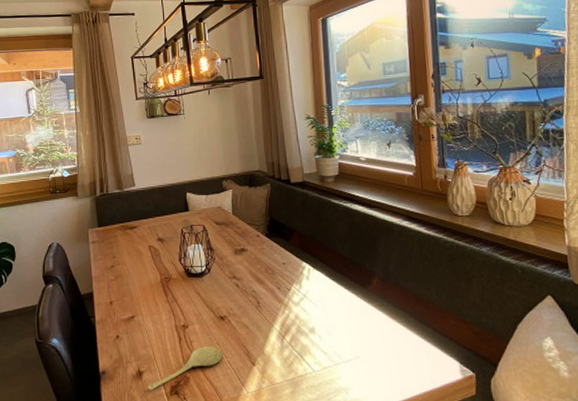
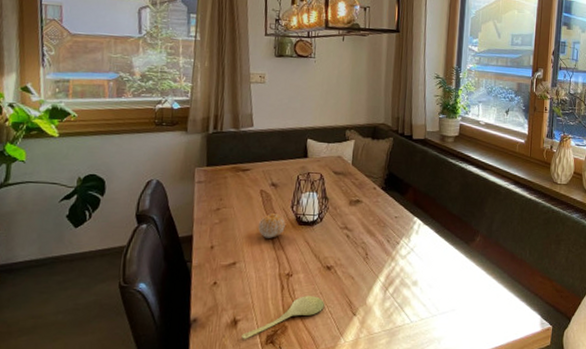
fruit: none [150,267,176,291] -> present [258,213,286,238]

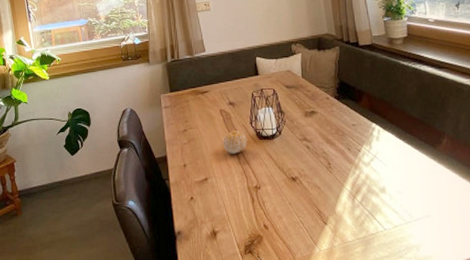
spoon: present [241,296,325,339] -> none [222,207,295,249]

